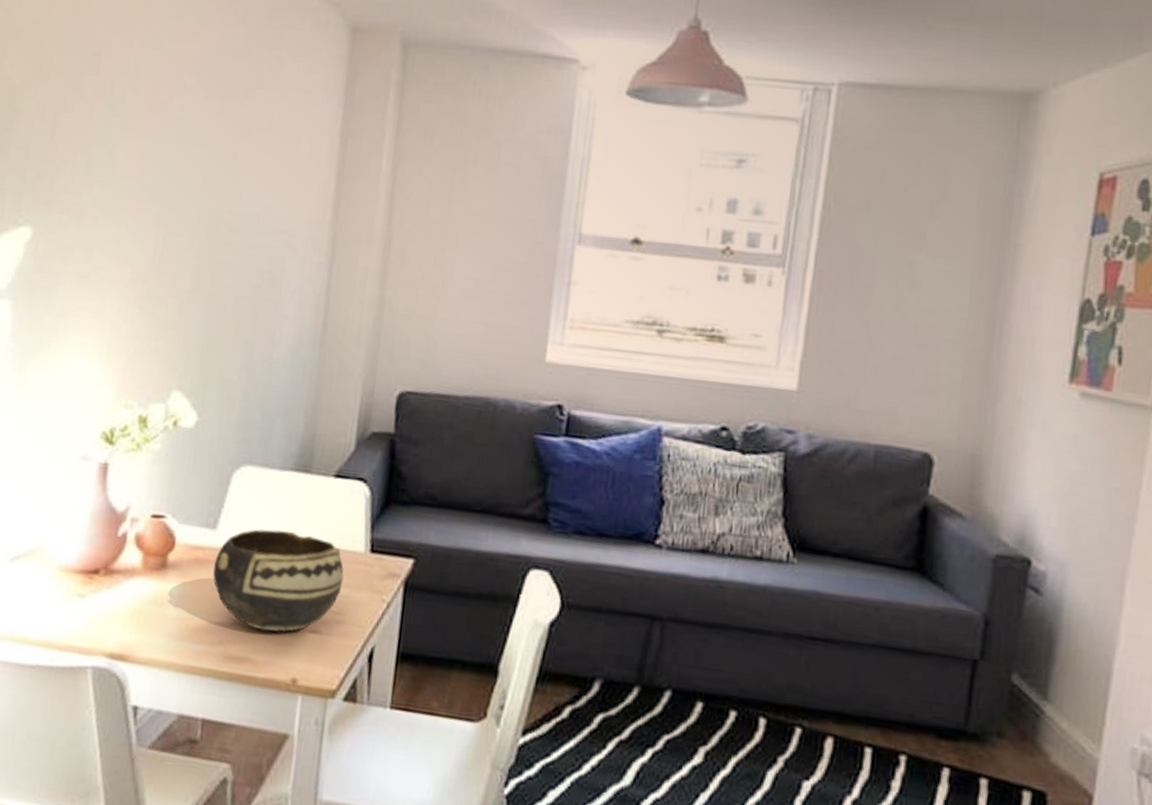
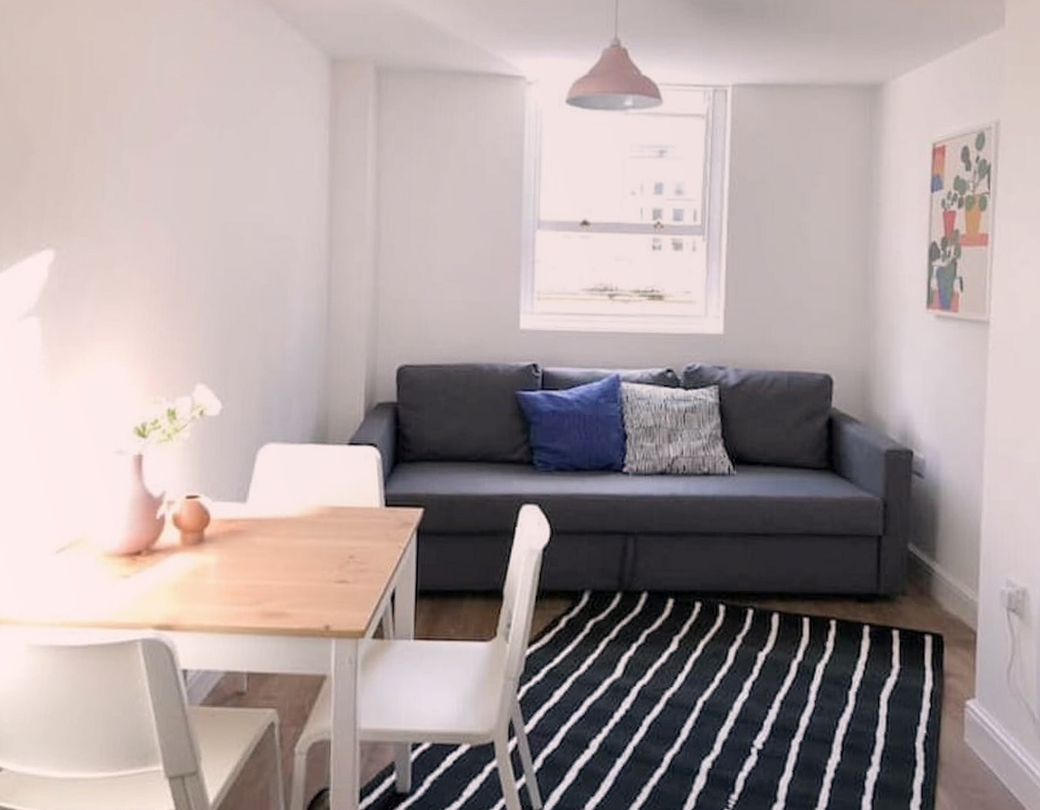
ceramic bowl: present [213,529,344,632] -> none [247,497,364,587]

